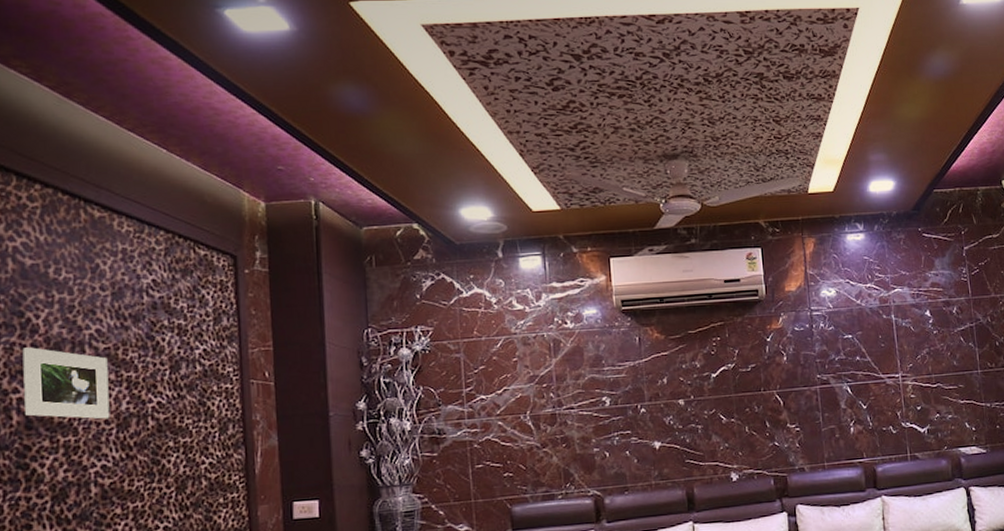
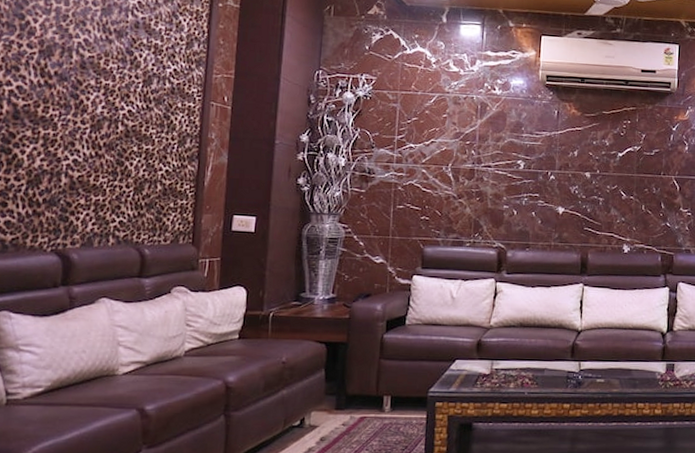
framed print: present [22,347,110,420] -> none [14,46,91,119]

